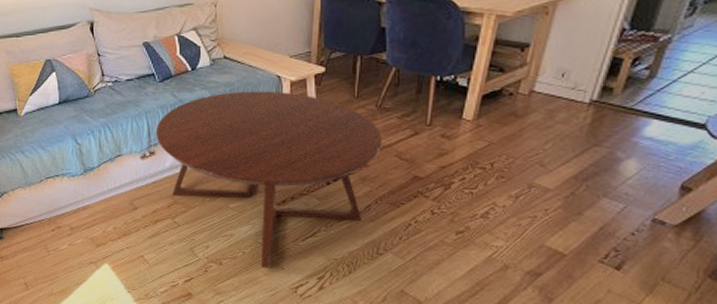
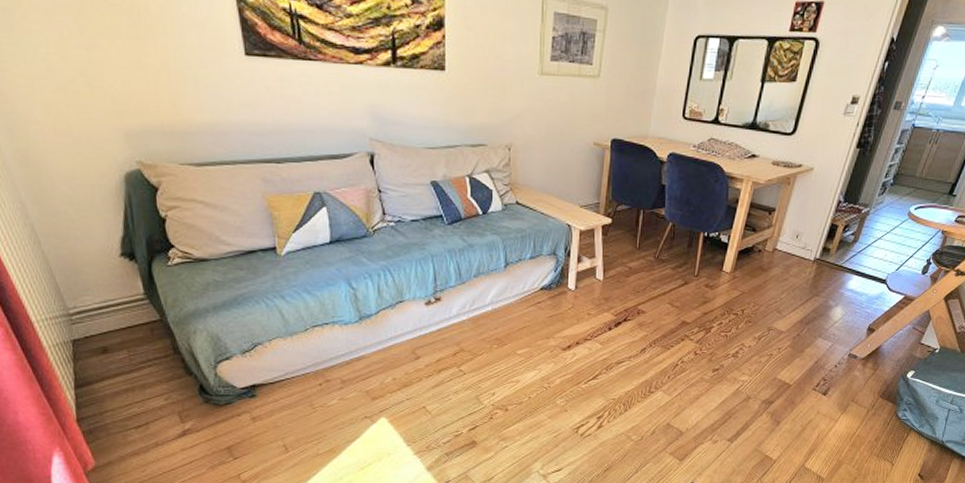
coffee table: present [155,91,382,269] -> none [442,238,658,412]

